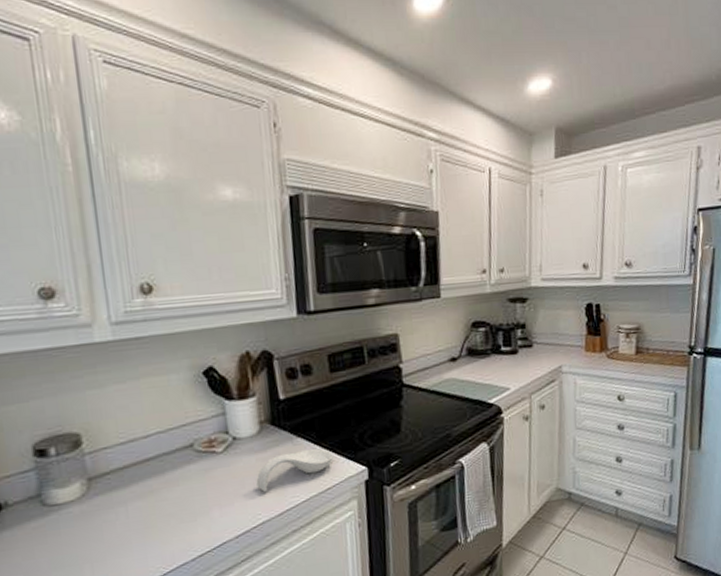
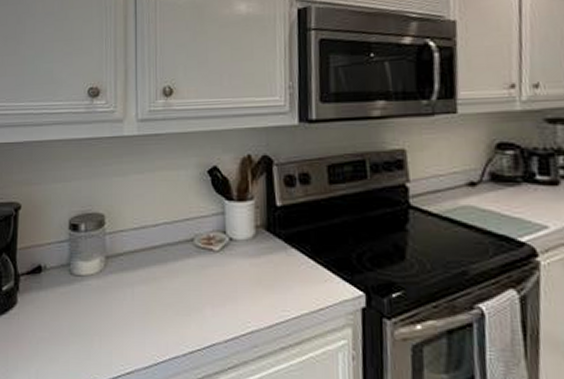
spoon rest: present [256,448,333,493] -> none [248,262,328,301]

